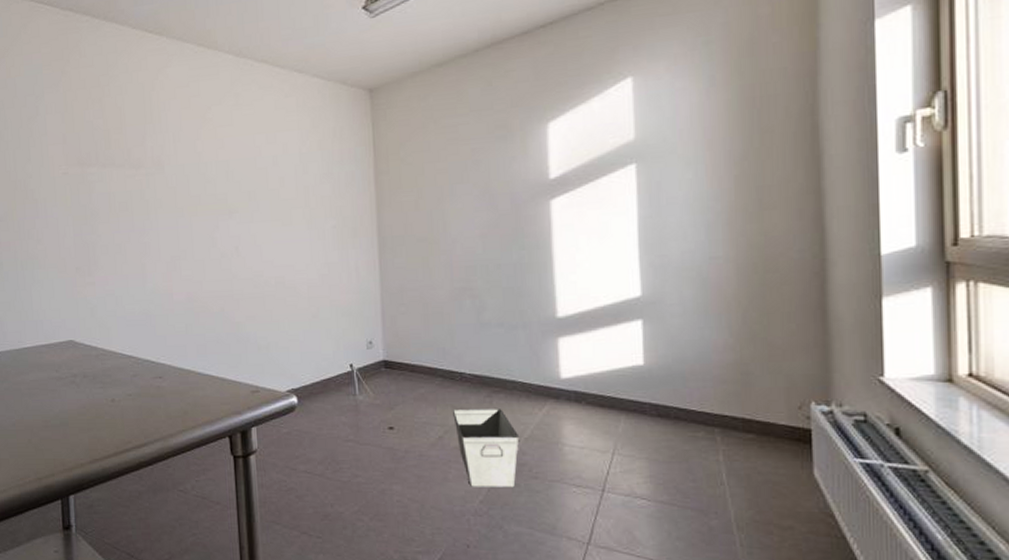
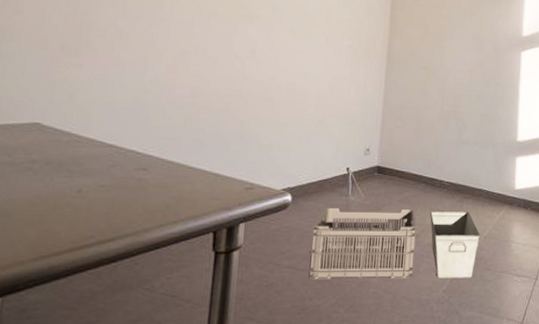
plastic crate: none [323,407,441,487] -> present [308,207,417,280]

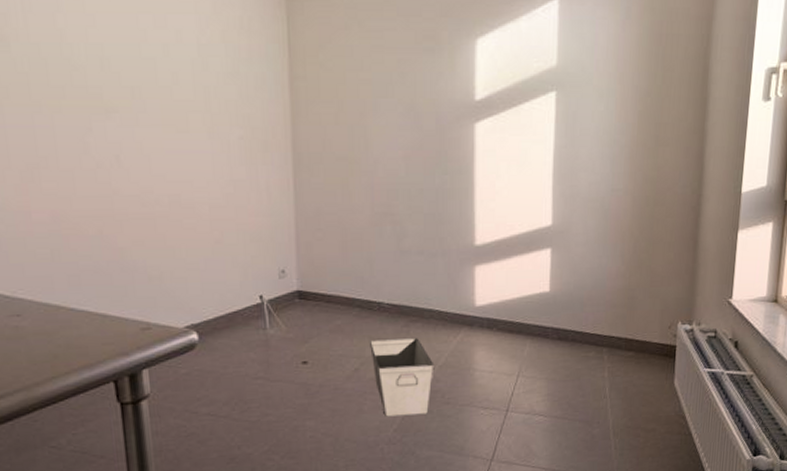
plastic crate: present [308,207,417,280] -> none [229,339,356,427]

